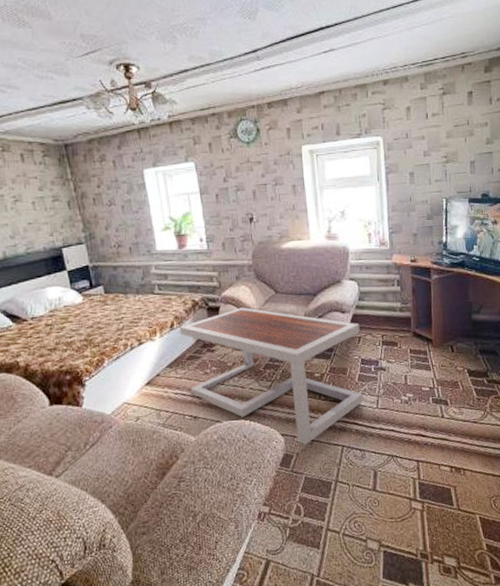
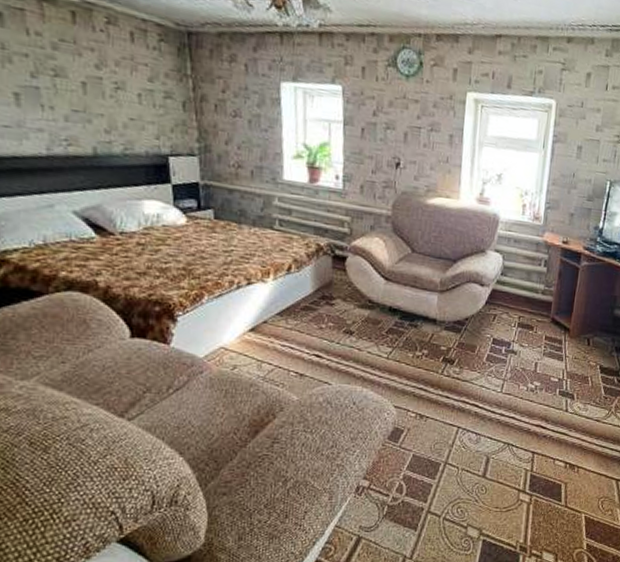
coffee table: present [179,307,364,446] -> none [297,261,498,422]

